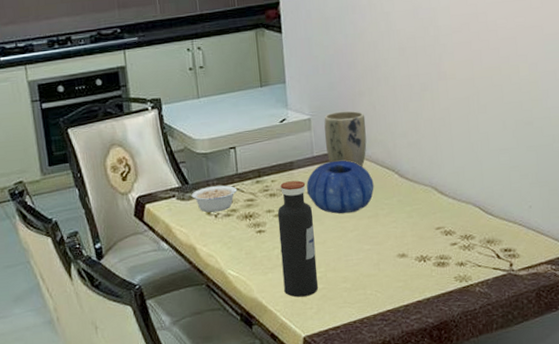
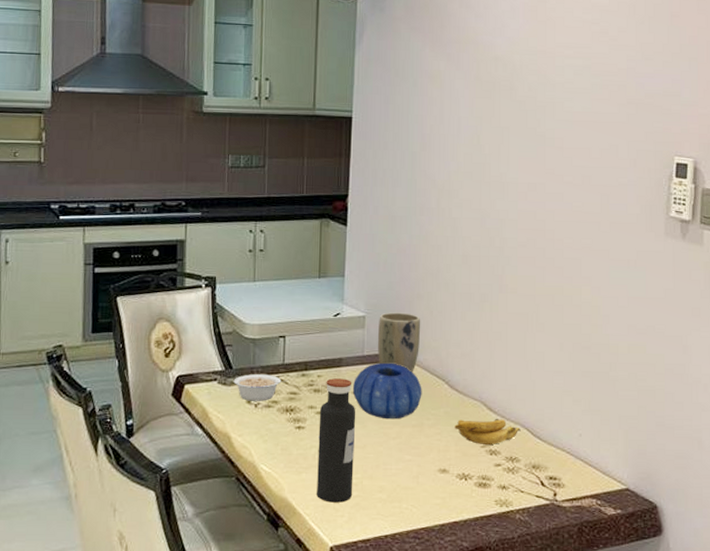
banana: none [409,200,473,227] -> present [455,418,521,444]

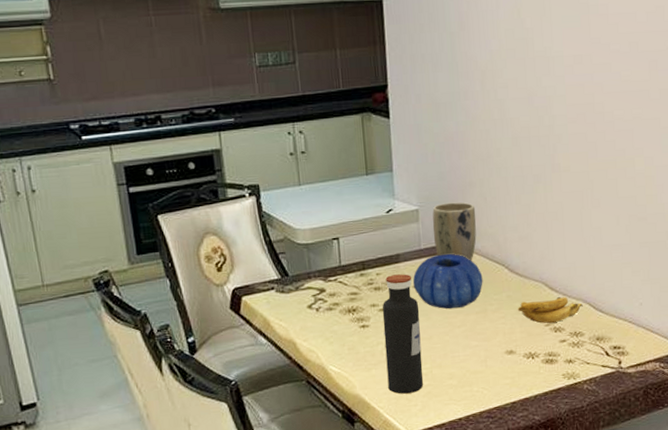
legume: present [233,374,289,401] -> none [291,278,348,306]

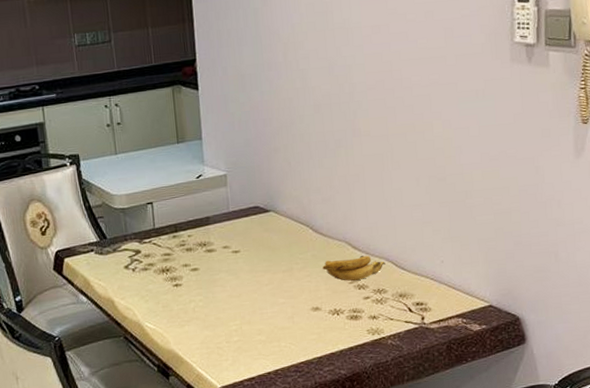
water bottle: present [382,274,423,394] -> none [193,235,234,349]
decorative bowl: present [412,253,483,309] -> none [222,215,289,268]
plant pot: present [432,202,477,261] -> none [240,167,282,222]

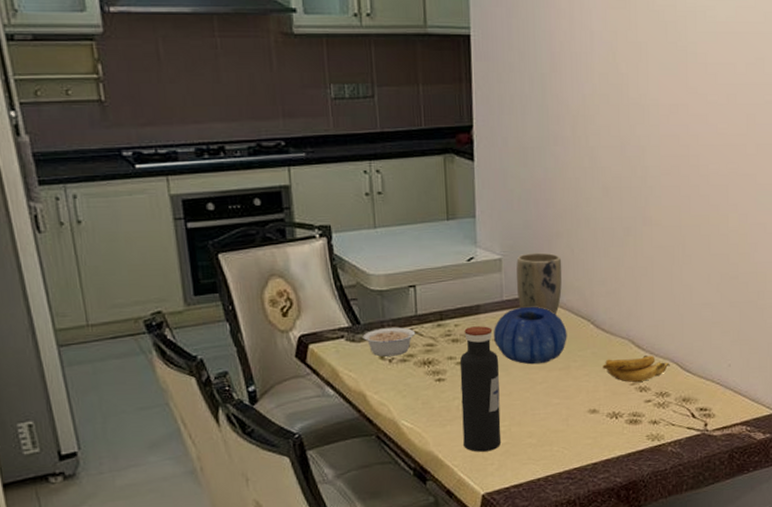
legume: none [109,240,161,267] -> present [363,327,424,357]
water bottle: none [193,235,234,349] -> present [459,326,501,452]
decorative bowl: none [222,215,289,268] -> present [493,306,567,365]
plant pot: none [240,167,282,222] -> present [516,252,562,315]

